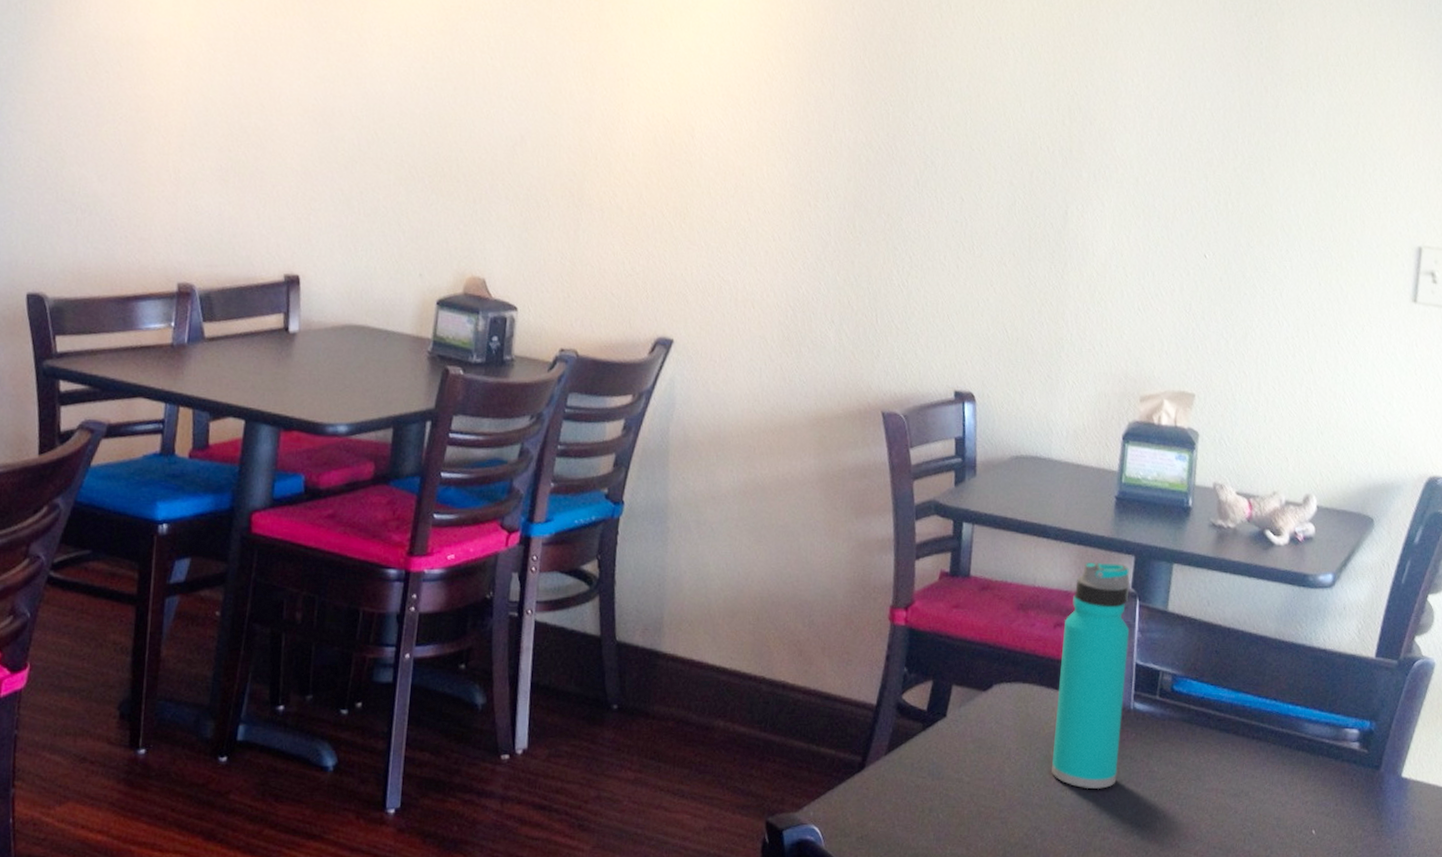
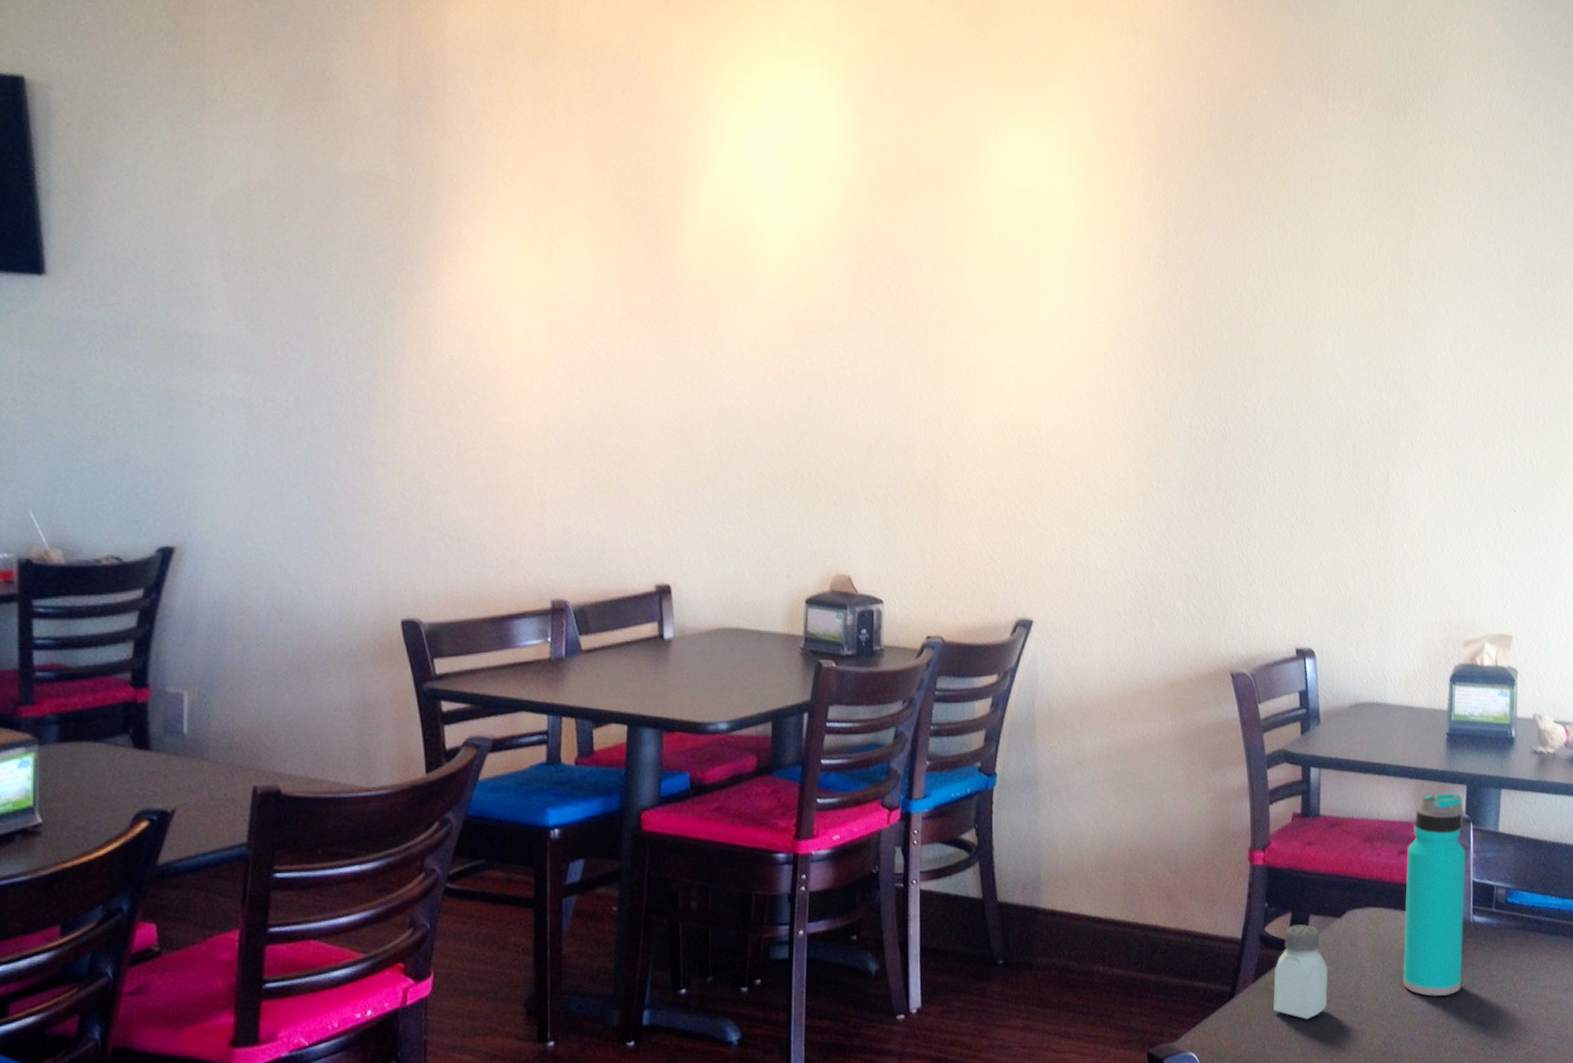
saltshaker: none [906,695,969,801] -> present [1273,924,1328,1020]

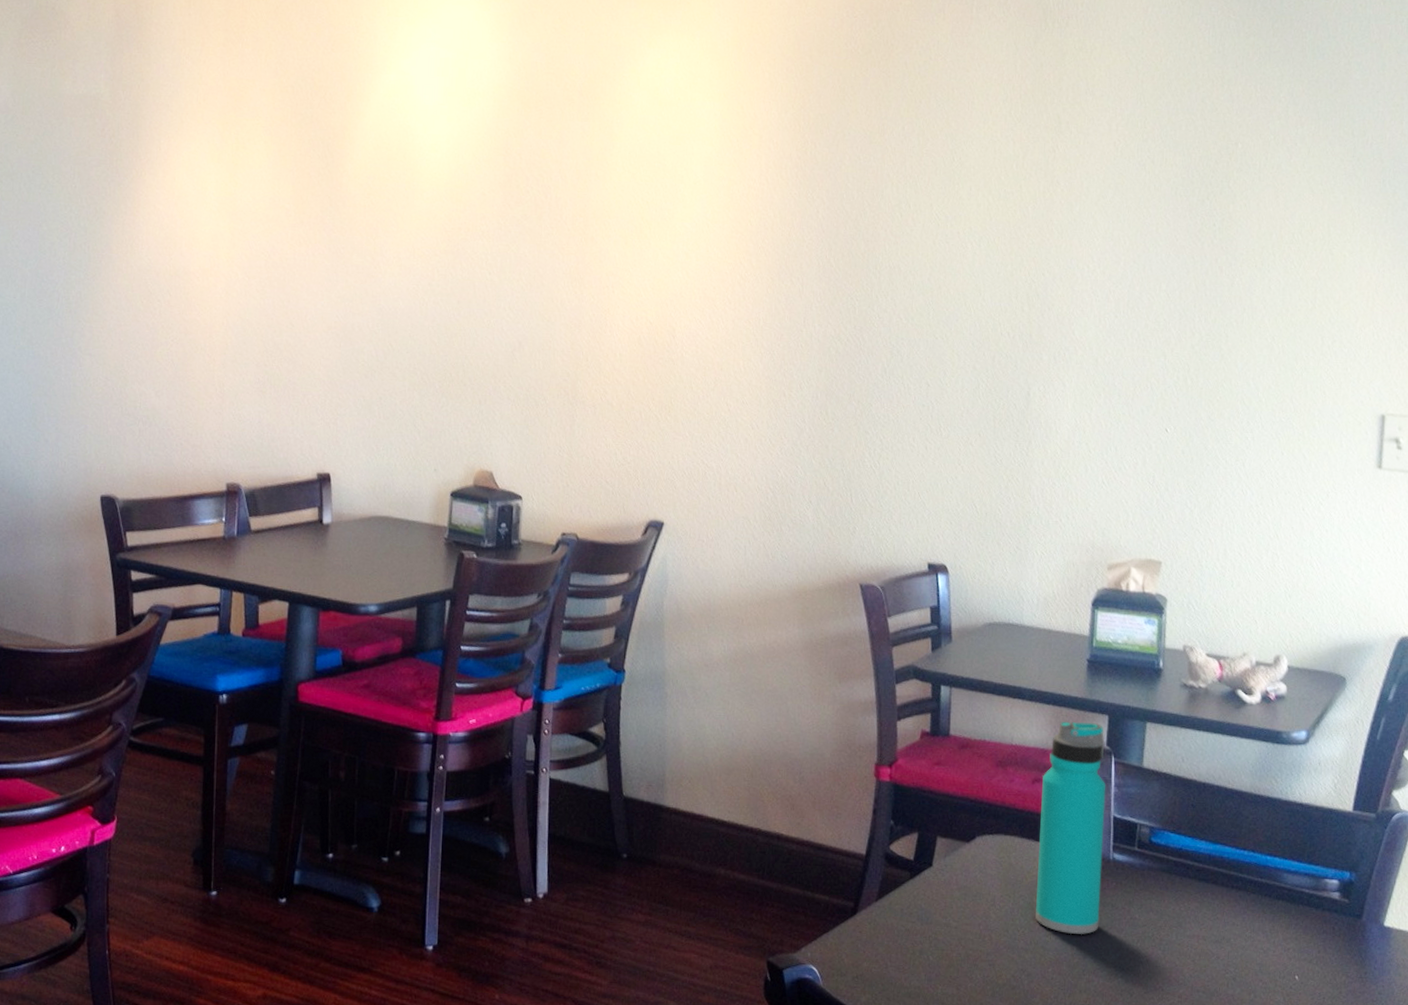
saltshaker: present [1273,924,1328,1020] -> none [897,846,955,944]

